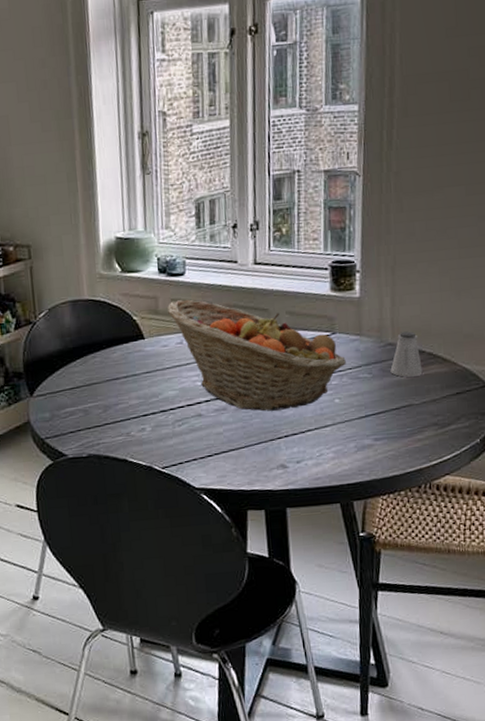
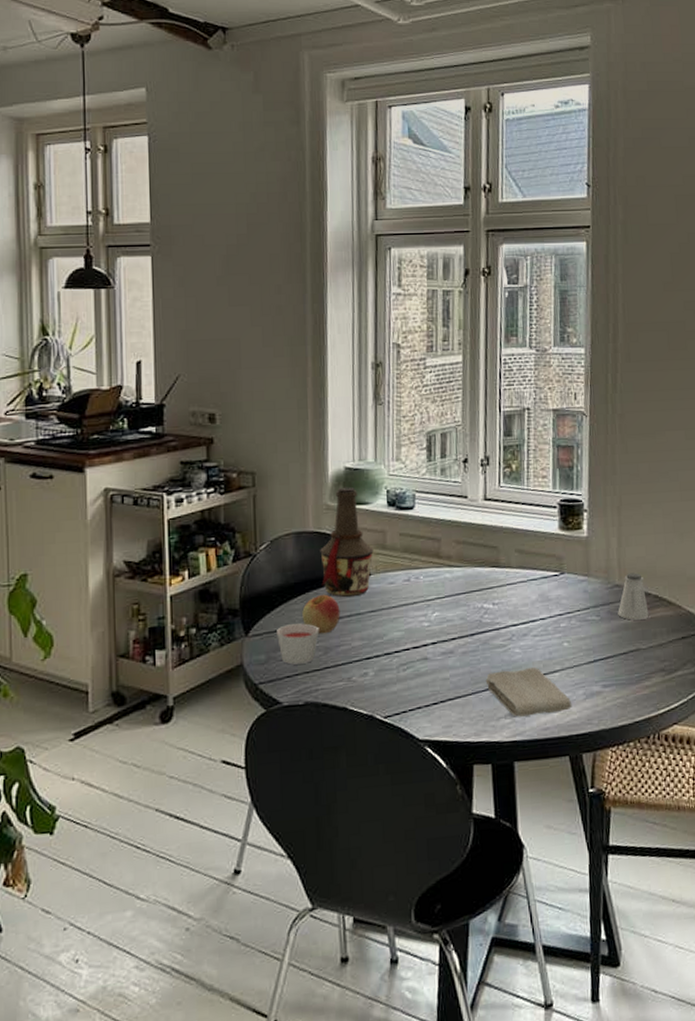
candle: none [59,384,98,422] -> present [277,623,319,665]
apple: none [81,357,117,394] -> present [302,594,341,634]
bottle: none [95,256,147,360] -> present [320,486,374,598]
fruit basket: present [168,299,346,411] -> none [396,534,574,655]
washcloth: none [258,423,344,468] -> present [485,668,573,717]

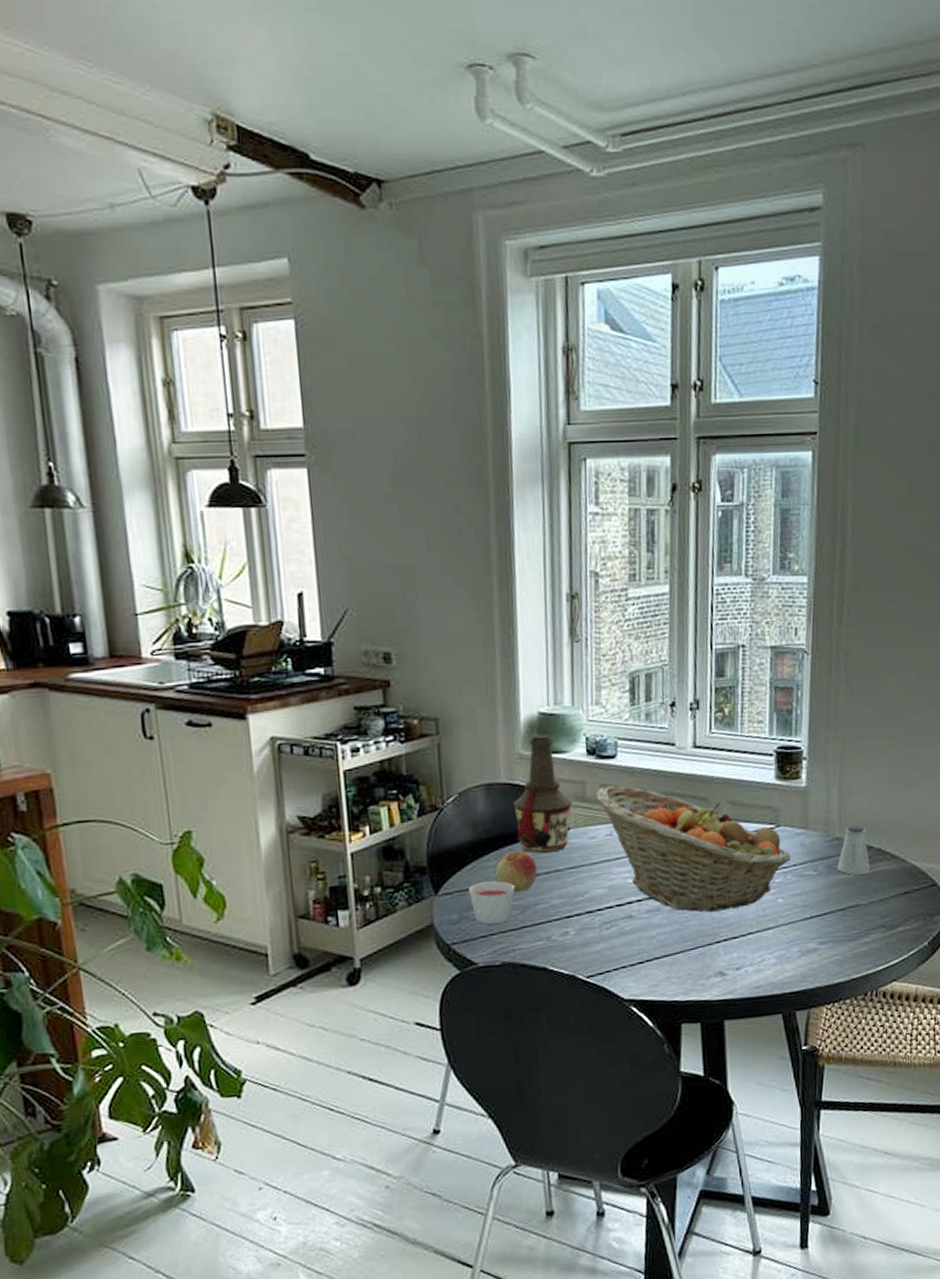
fruit basket: none [396,534,574,655] -> present [596,785,791,912]
washcloth: present [485,668,573,717] -> none [694,925,787,976]

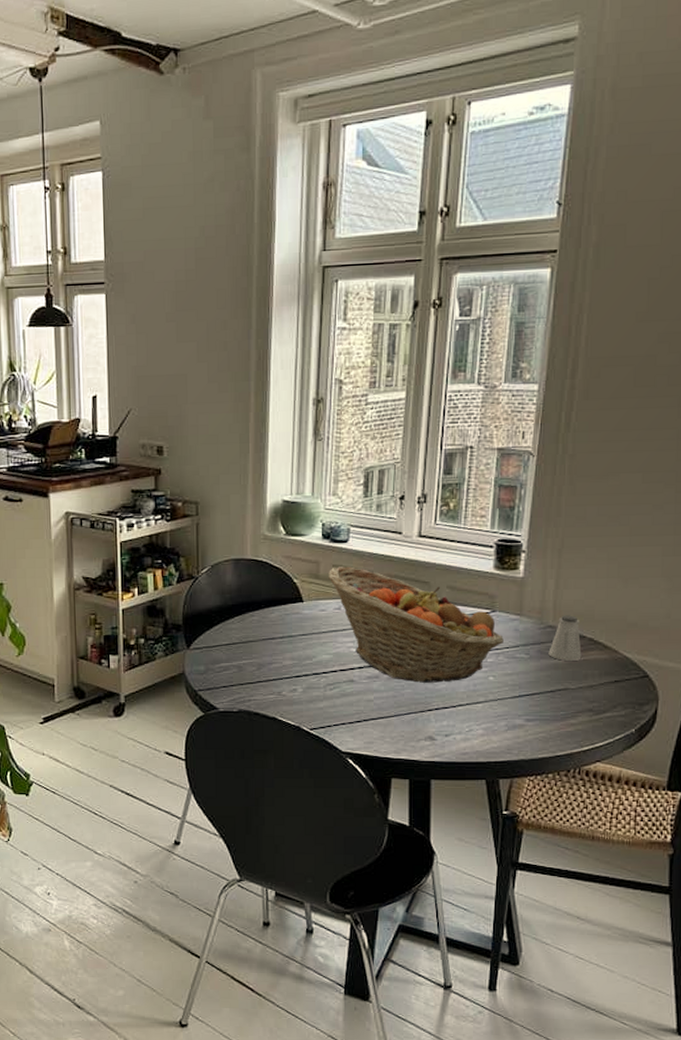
candle: present [469,881,515,924] -> none [215,641,254,676]
apple: present [496,850,538,892] -> none [238,616,274,652]
bottle: present [513,734,572,854] -> none [256,519,307,621]

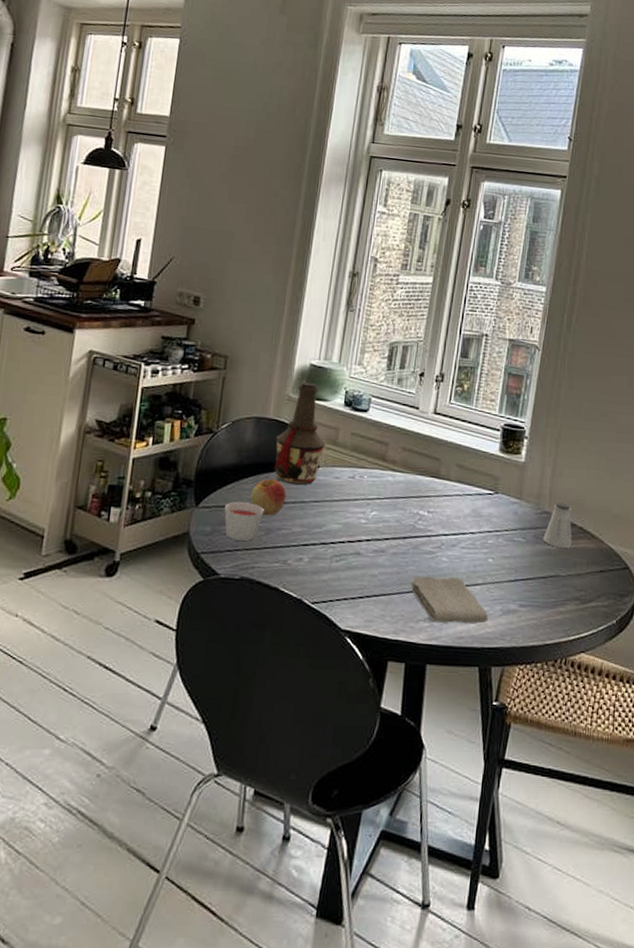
candle: none [215,641,254,676] -> present [224,502,264,541]
apple: none [238,616,274,652] -> present [250,478,286,516]
bottle: none [256,519,307,621] -> present [272,382,325,486]
fruit basket: present [329,566,504,683] -> none [346,435,504,562]
washcloth: none [408,697,493,741] -> present [410,576,489,623]

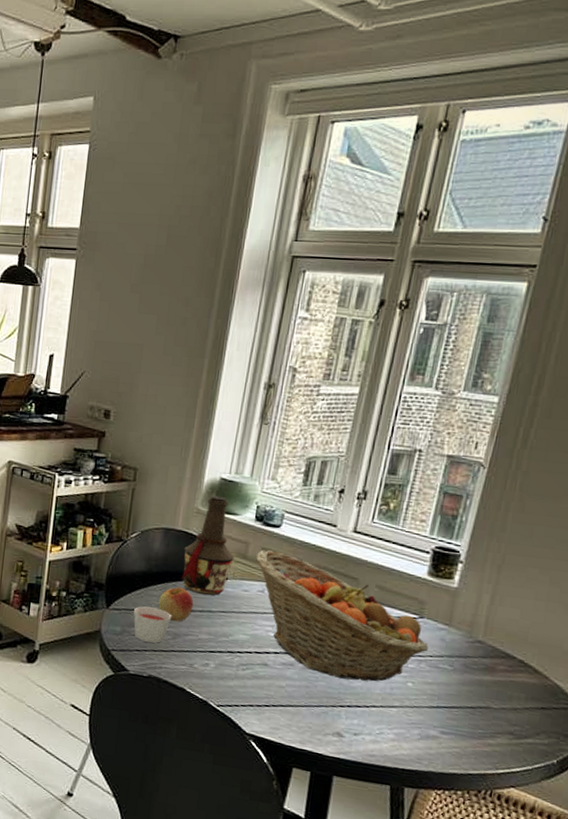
fruit basket: none [346,435,504,562] -> present [256,550,429,682]
washcloth: present [410,576,489,623] -> none [320,692,404,745]
saltshaker: present [543,502,572,548] -> none [473,632,512,681]

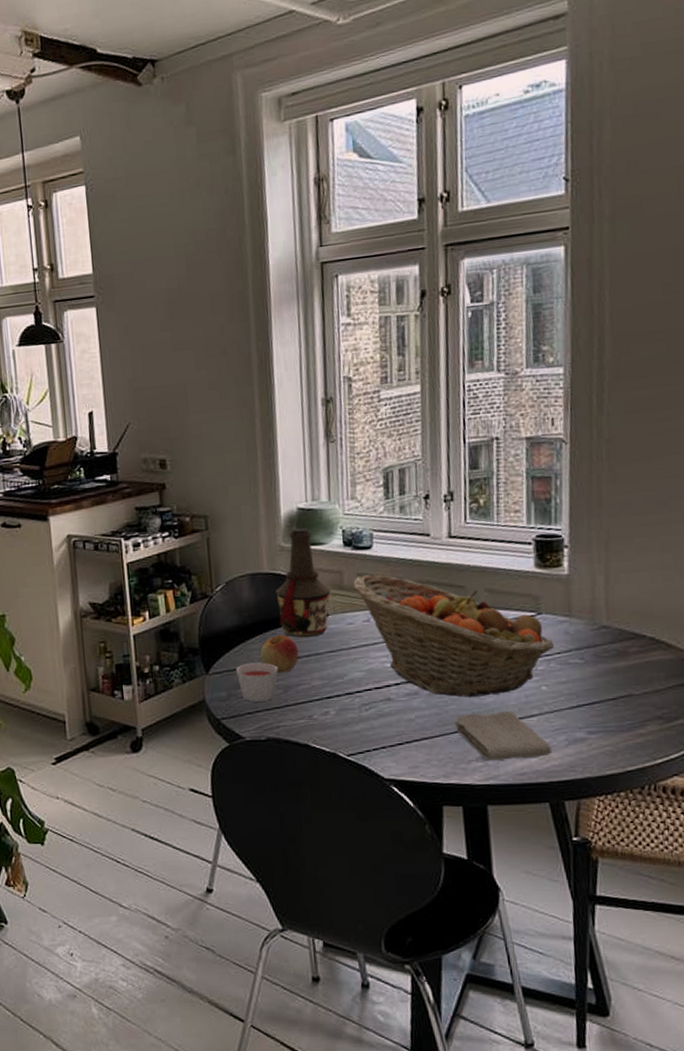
washcloth: none [320,692,404,745] -> present [454,711,553,761]

